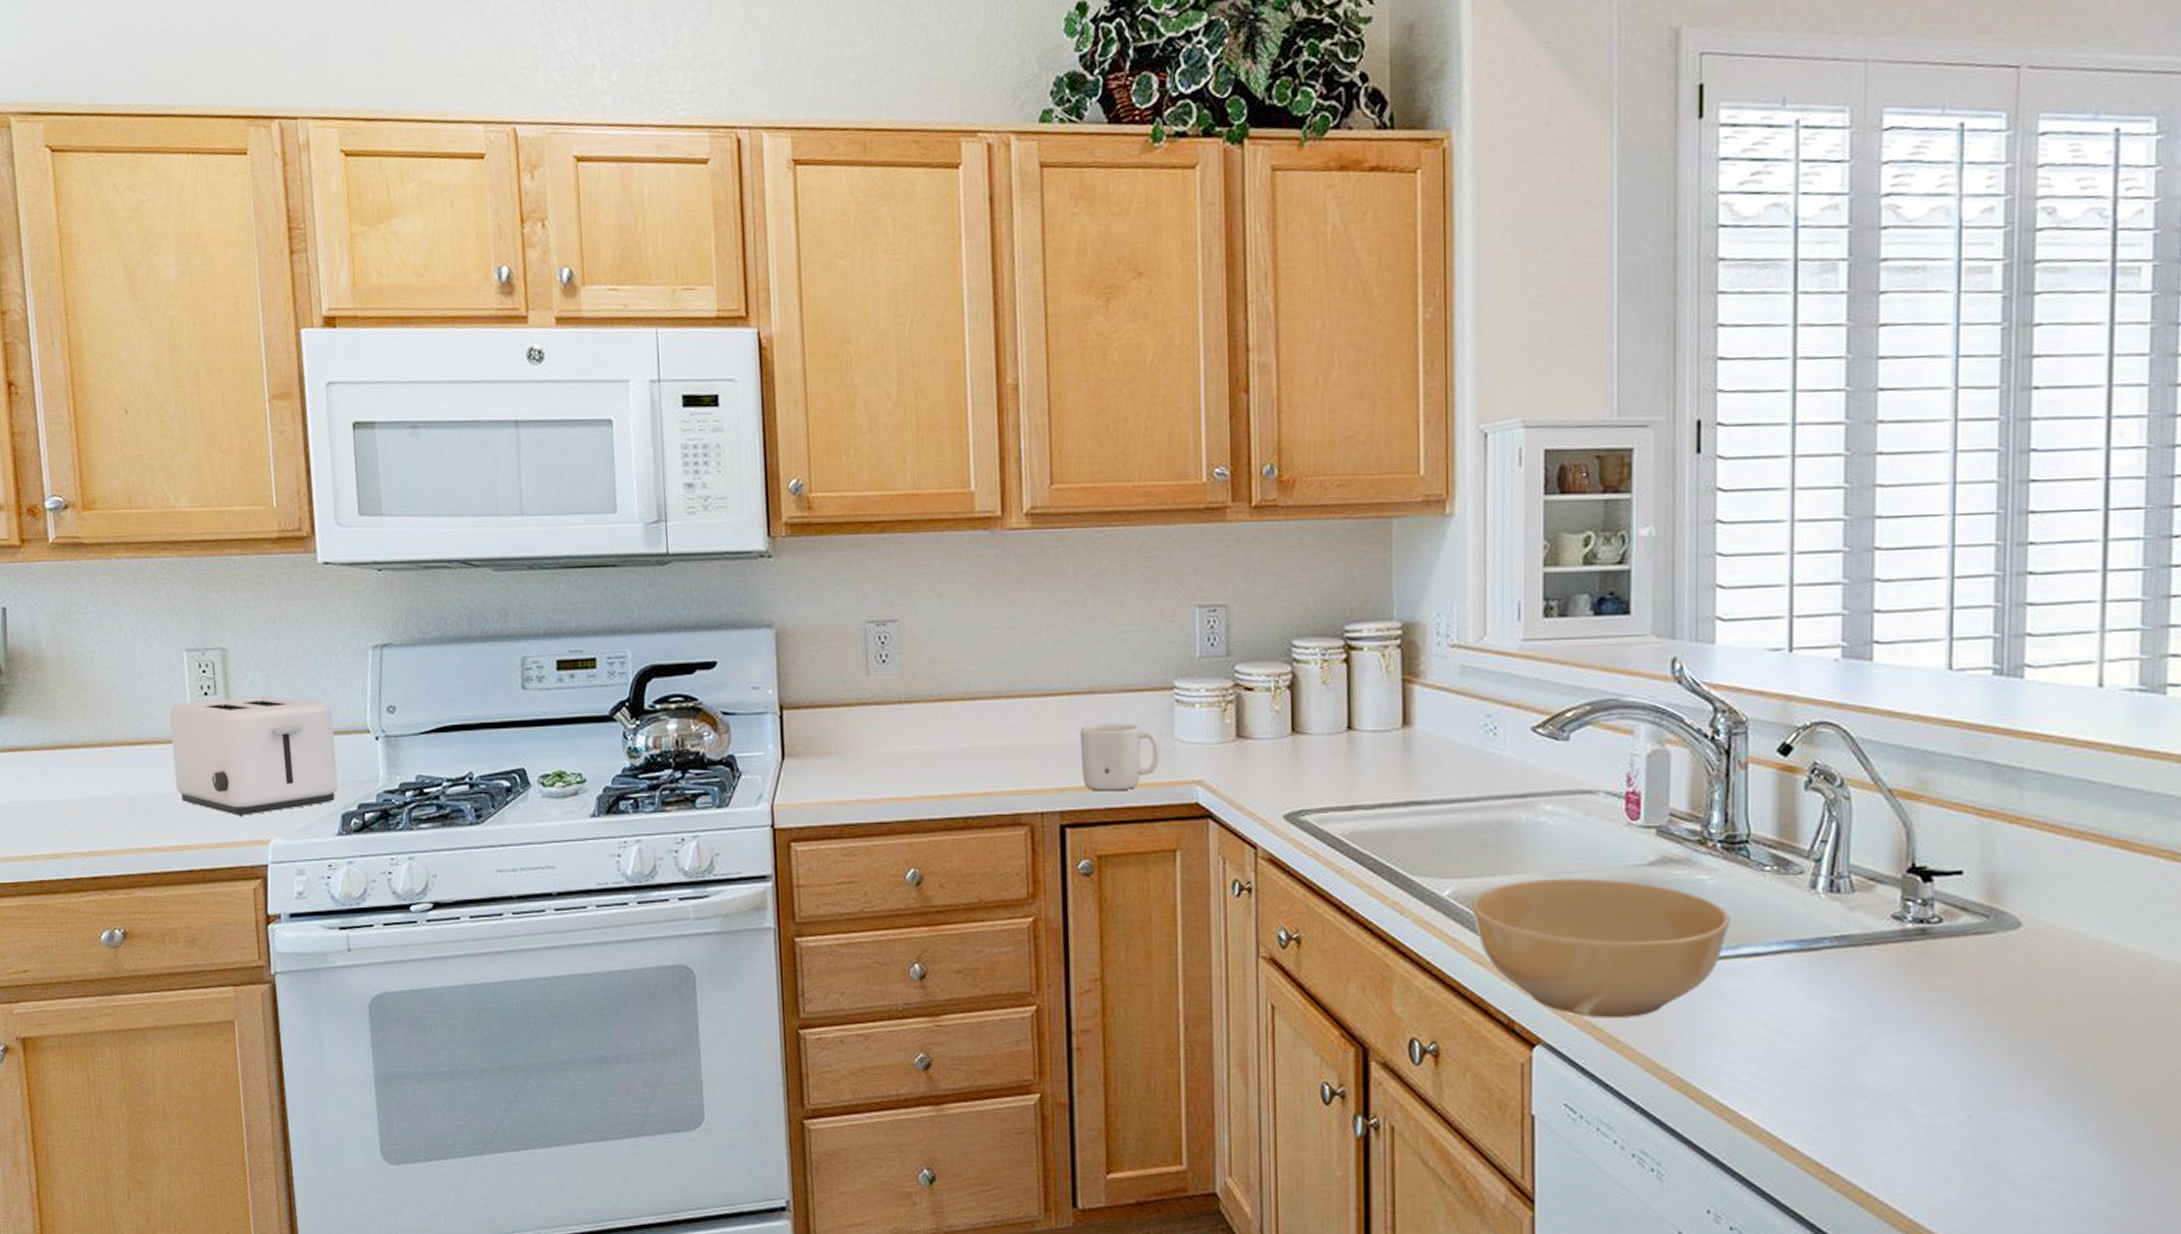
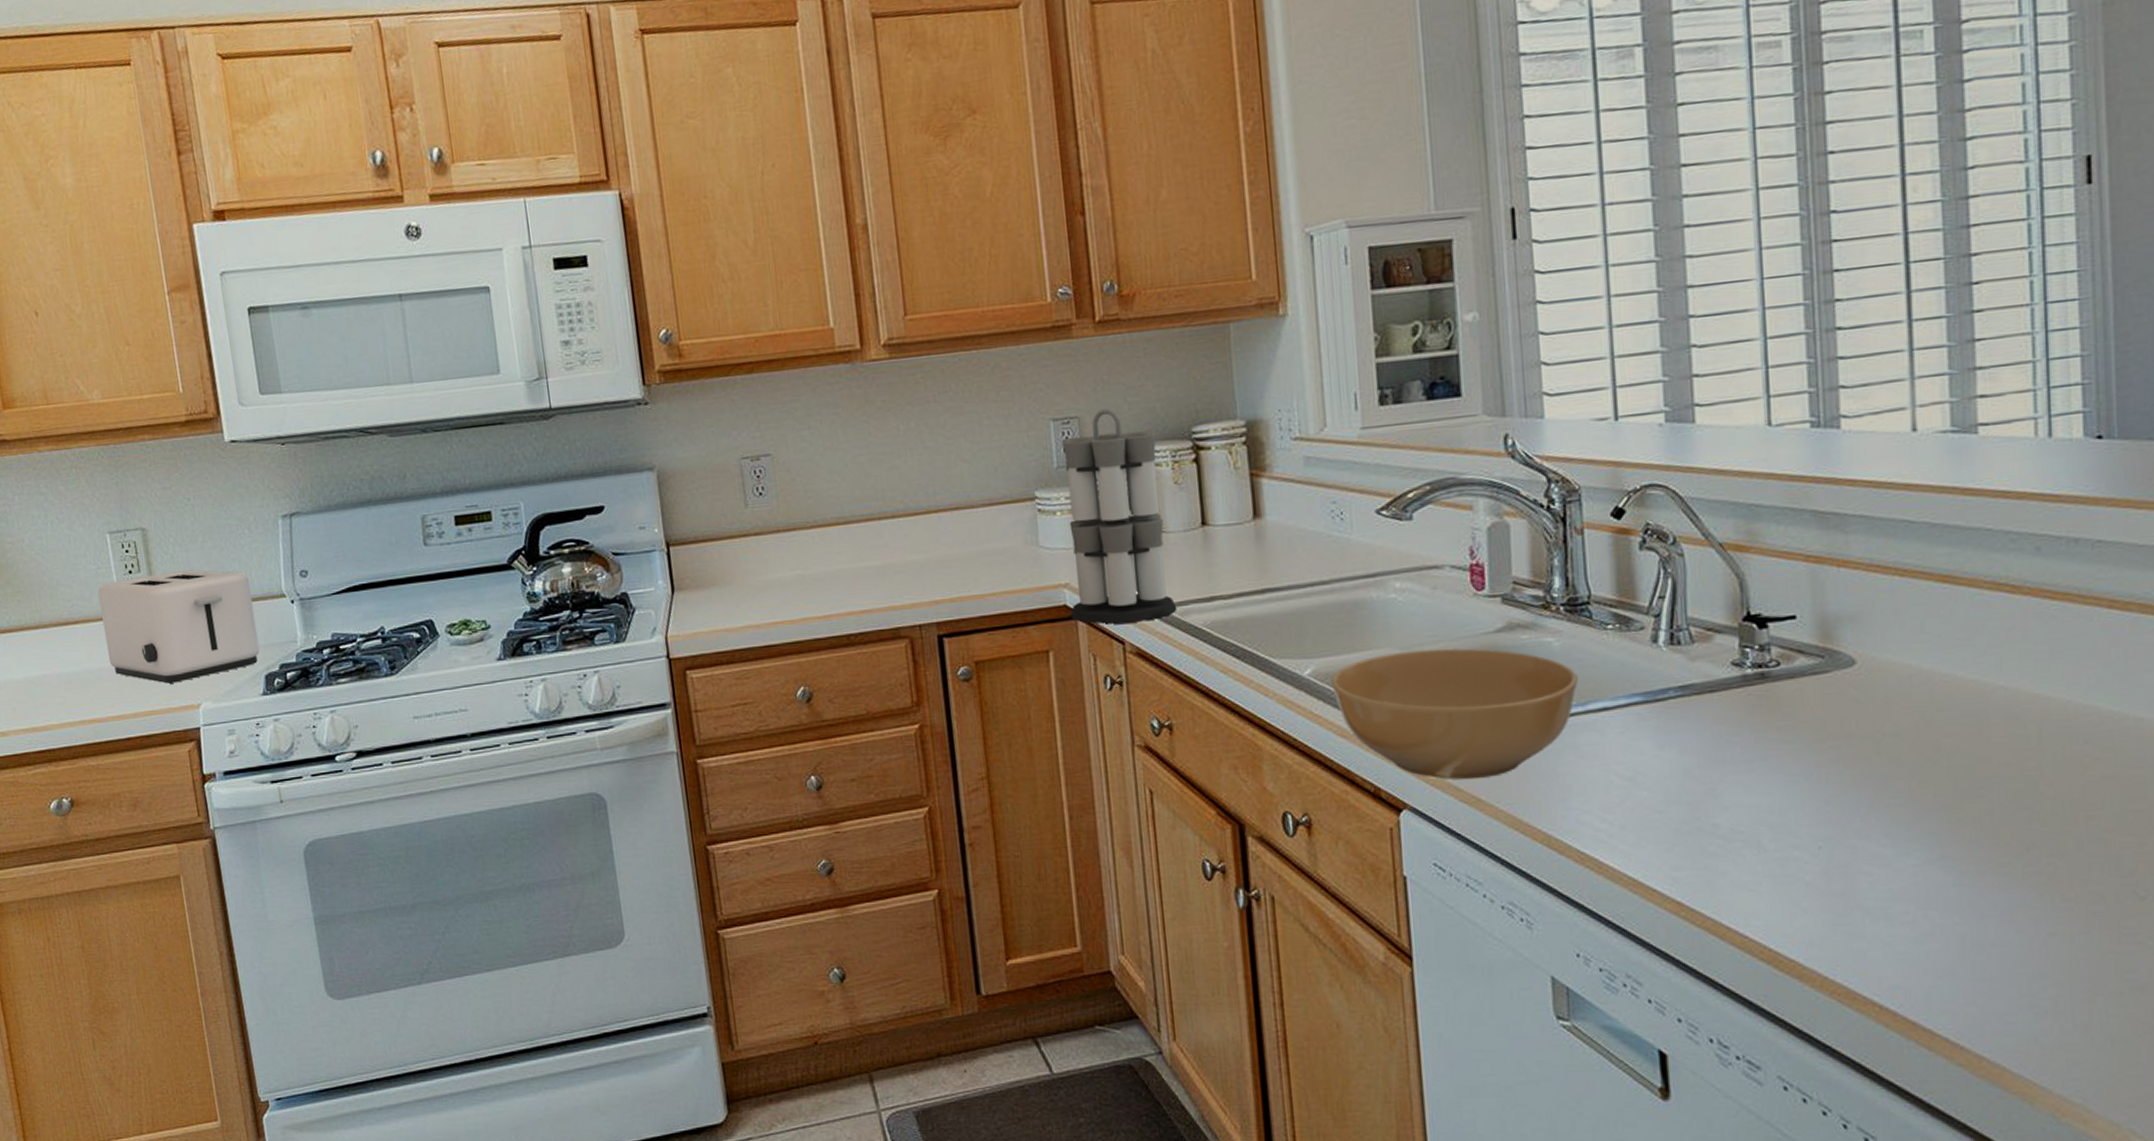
mug: present [1079,723,1161,791] -> none [949,535,1028,601]
spice rack: none [1202,598,1315,826] -> present [1062,408,1177,625]

